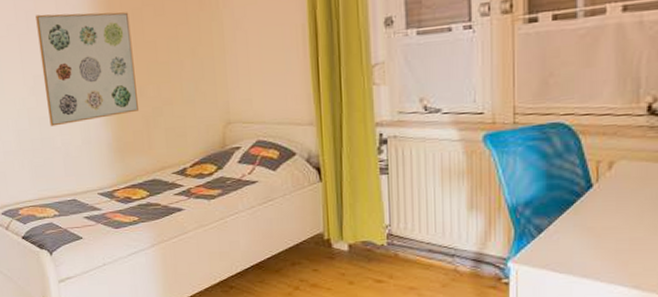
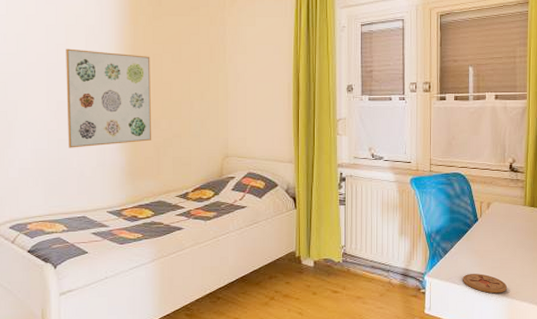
coaster: none [568,258,642,285] -> present [463,274,508,294]

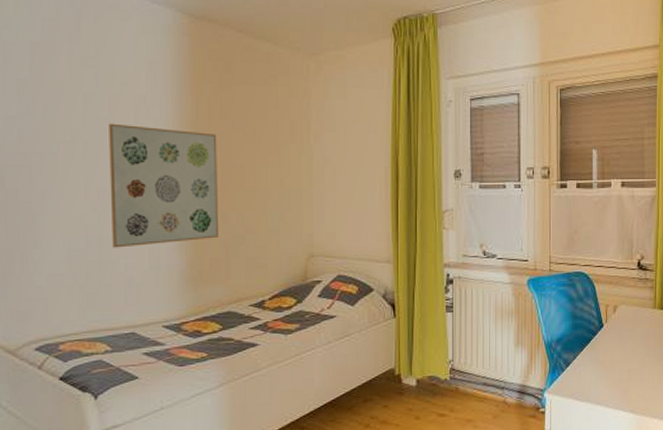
coaster: present [463,274,508,294] -> none [587,388,636,411]

